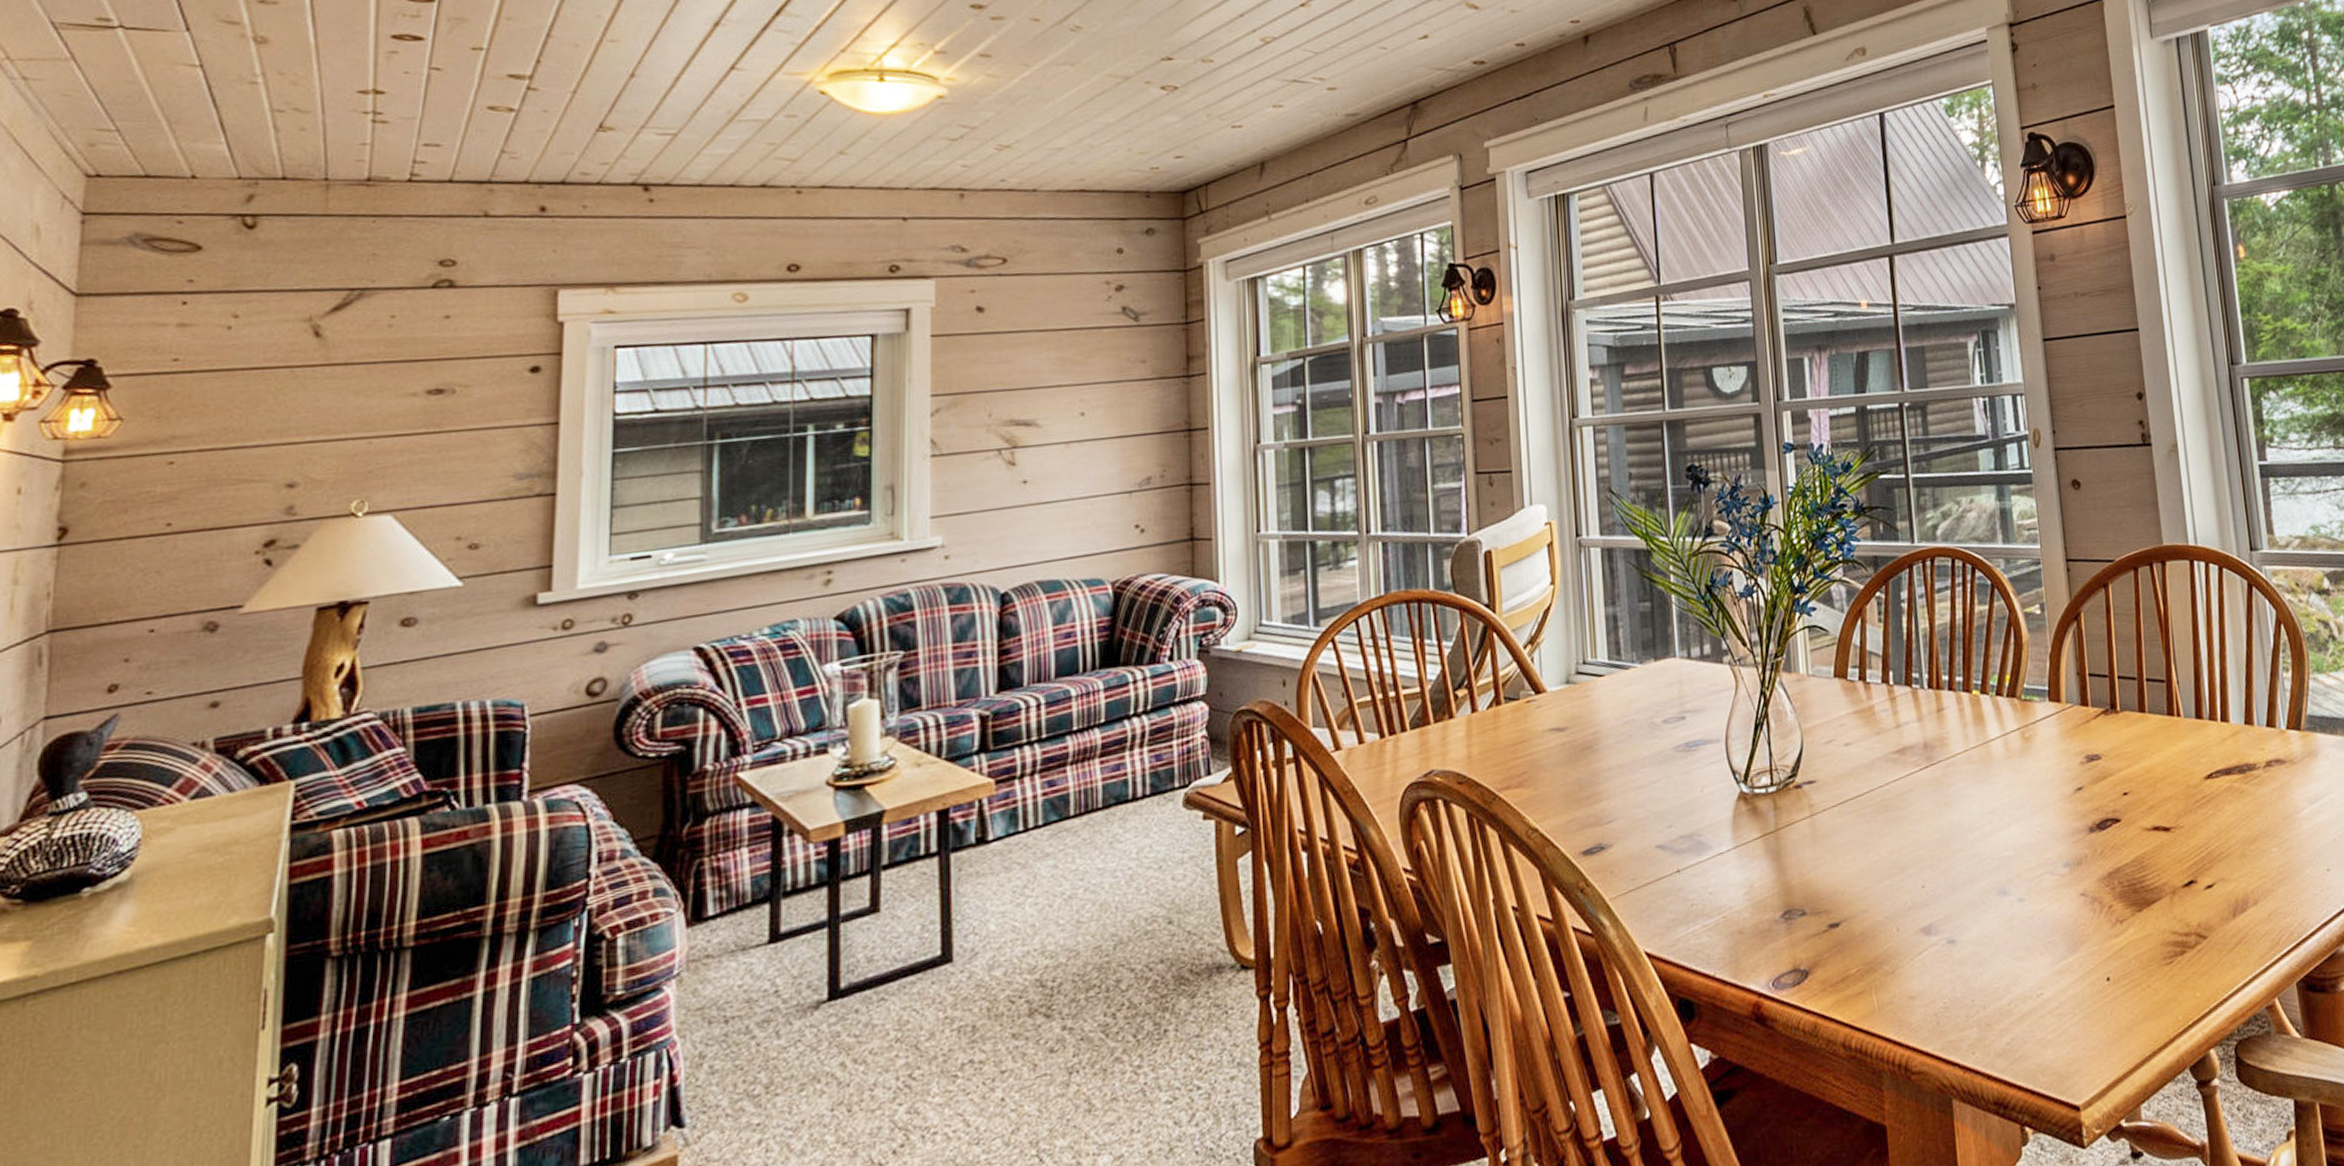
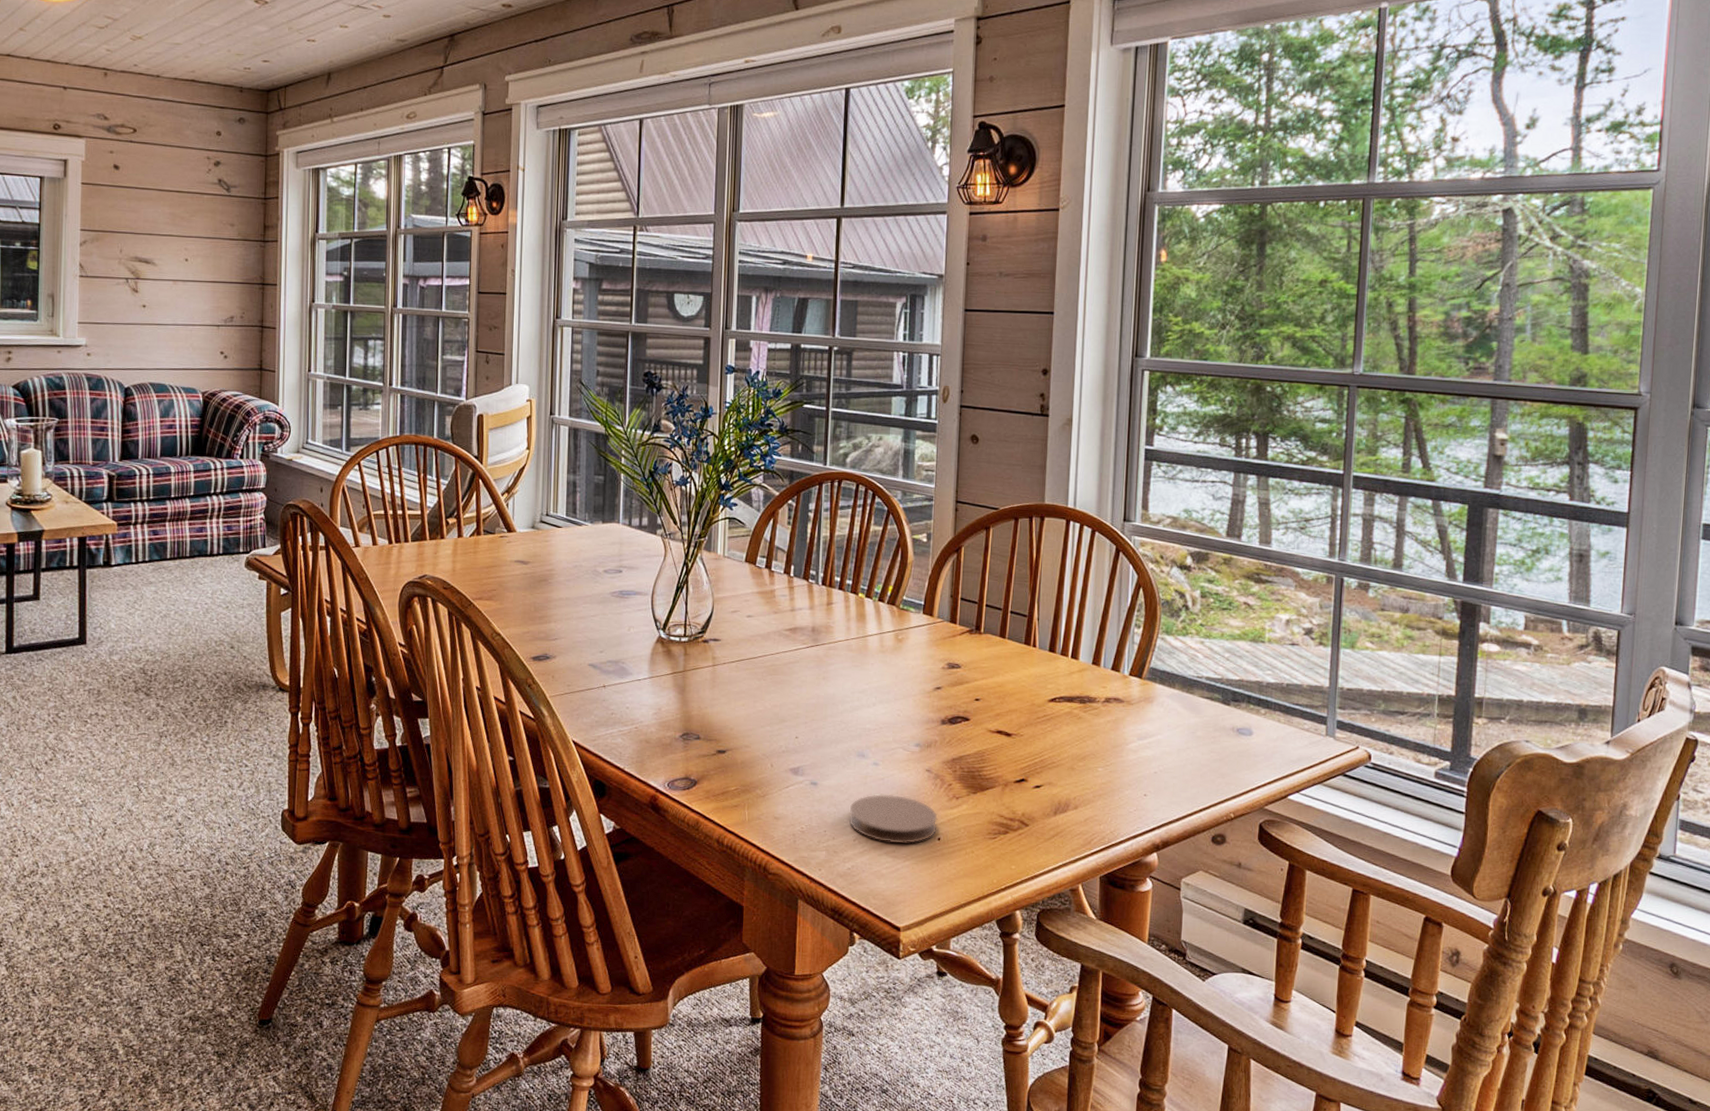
coaster: none [1998,933,2104,999] -> present [849,794,938,844]

